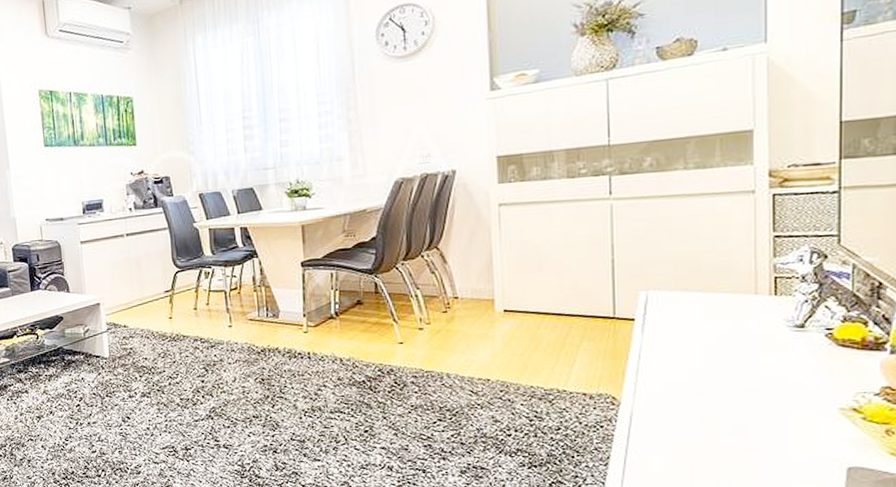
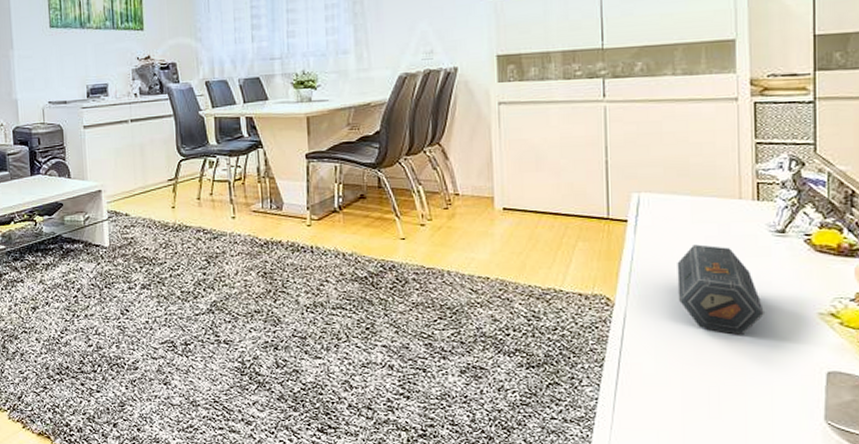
speaker: none [687,341,780,432] -> present [677,244,764,335]

